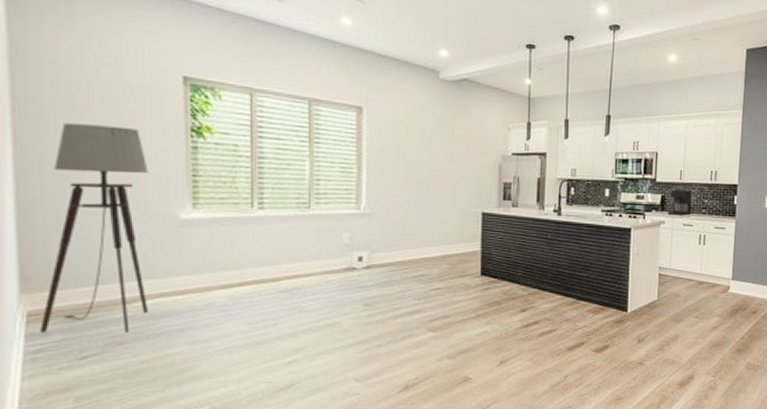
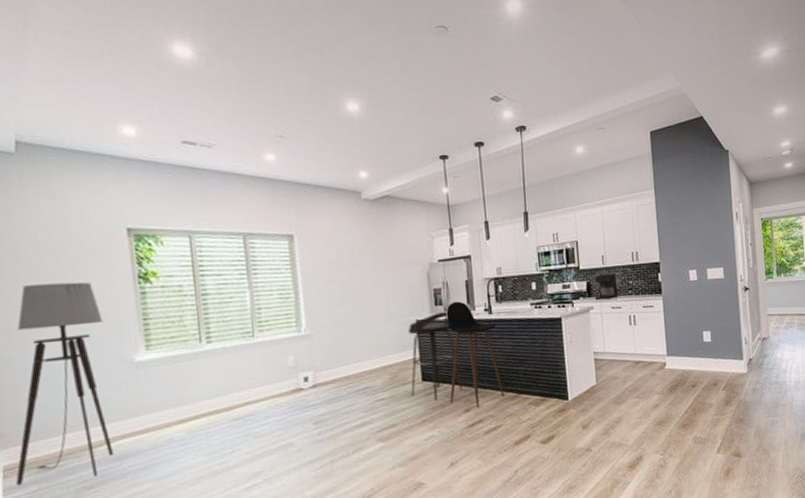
bar stool: none [468,207,522,296] -> present [407,312,464,401]
bar stool: none [507,198,565,310] -> present [446,301,504,409]

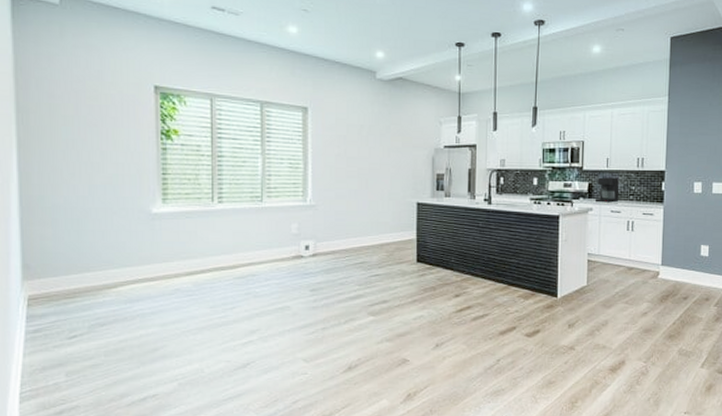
floor lamp: present [16,282,113,487] -> none [38,131,126,316]
bar stool: present [407,312,464,401] -> none [405,197,456,282]
bar stool: present [446,301,504,409] -> none [441,188,495,295]

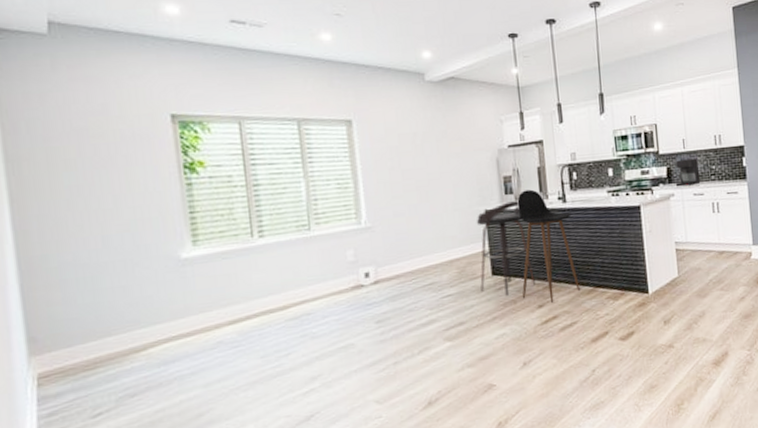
bar stool: none [405,197,456,282] -> present [476,201,537,296]
bar stool: none [441,188,495,295] -> present [517,189,580,304]

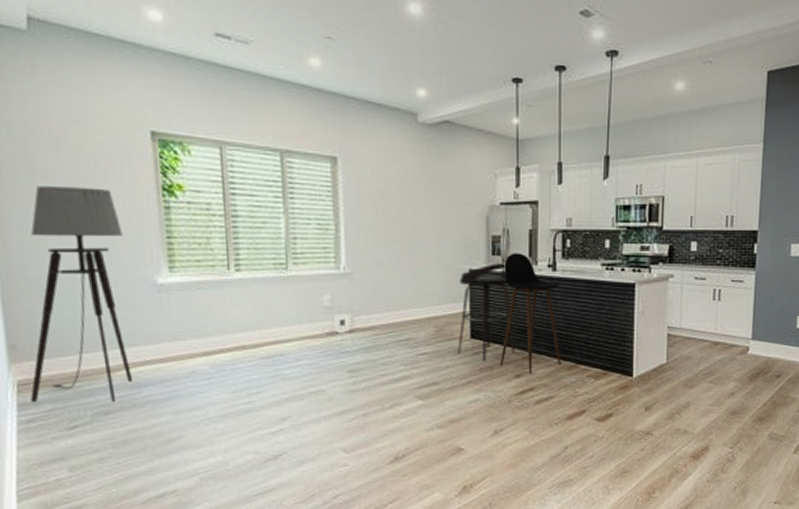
floor lamp: none [51,173,158,395] -> present [30,186,132,403]
coffee maker: present [675,158,701,187] -> none [676,238,705,268]

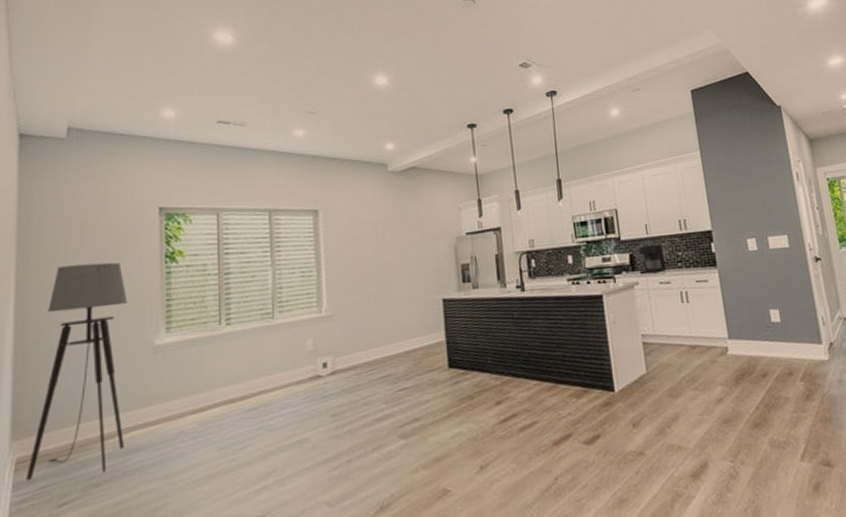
bar stool: present [458,263,516,361] -> none [433,289,494,391]
bar stool: present [499,253,561,375] -> none [475,277,540,401]
coffee maker: none [676,238,705,268] -> present [638,244,667,275]

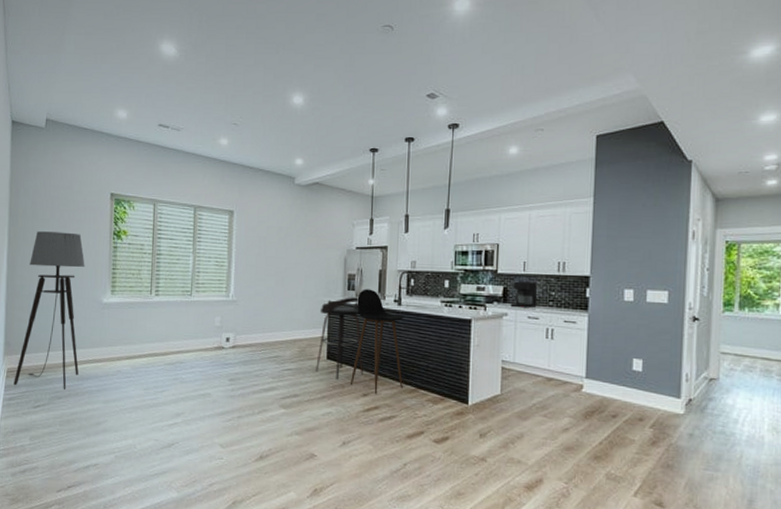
bar stool: none [433,289,494,391] -> present [316,297,364,380]
bar stool: none [475,277,540,401] -> present [350,289,405,395]

